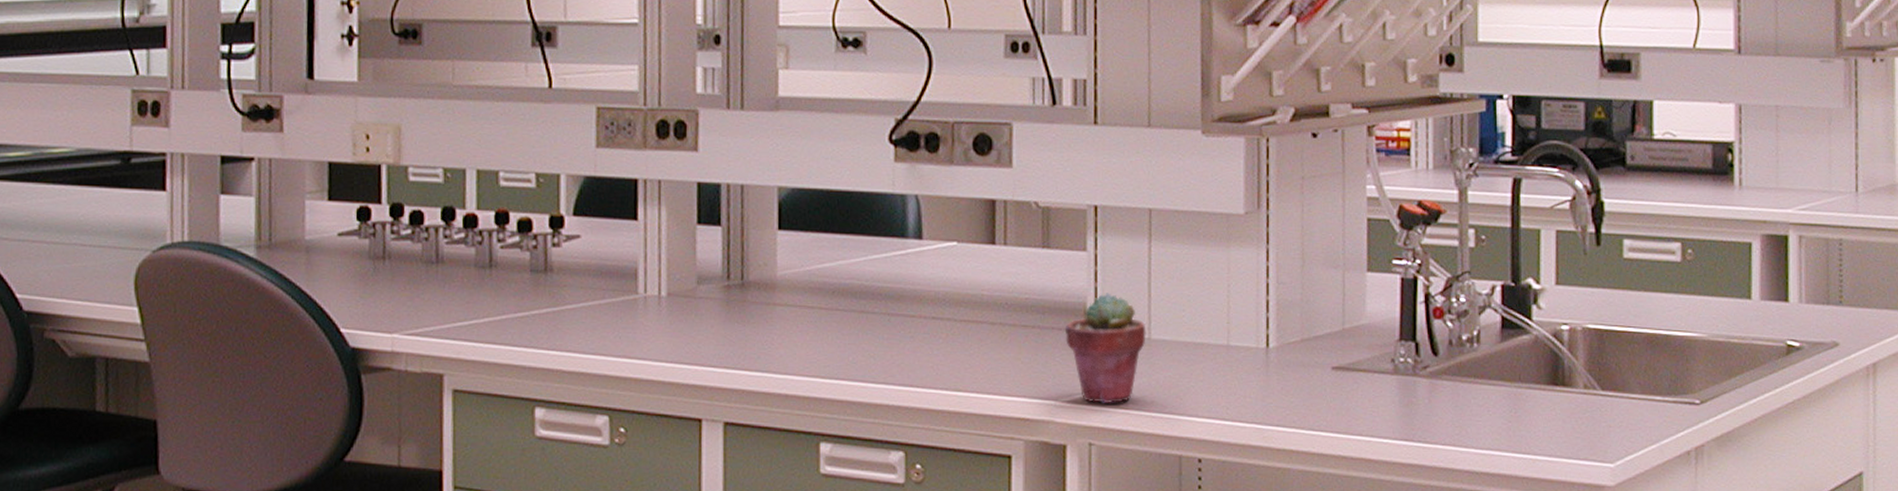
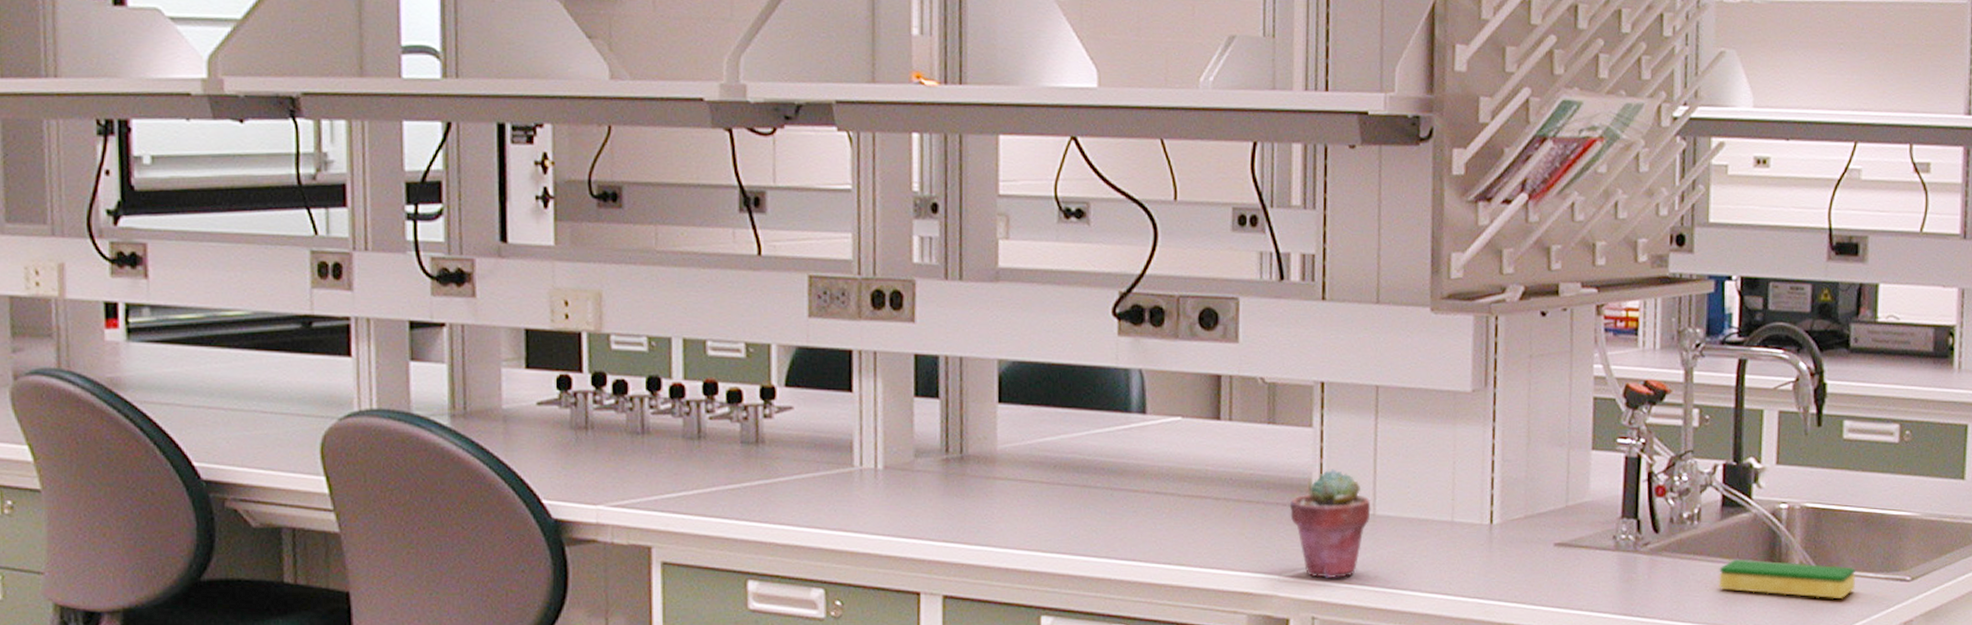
dish sponge: none [1501,382,1643,423] -> present [1719,559,1856,598]

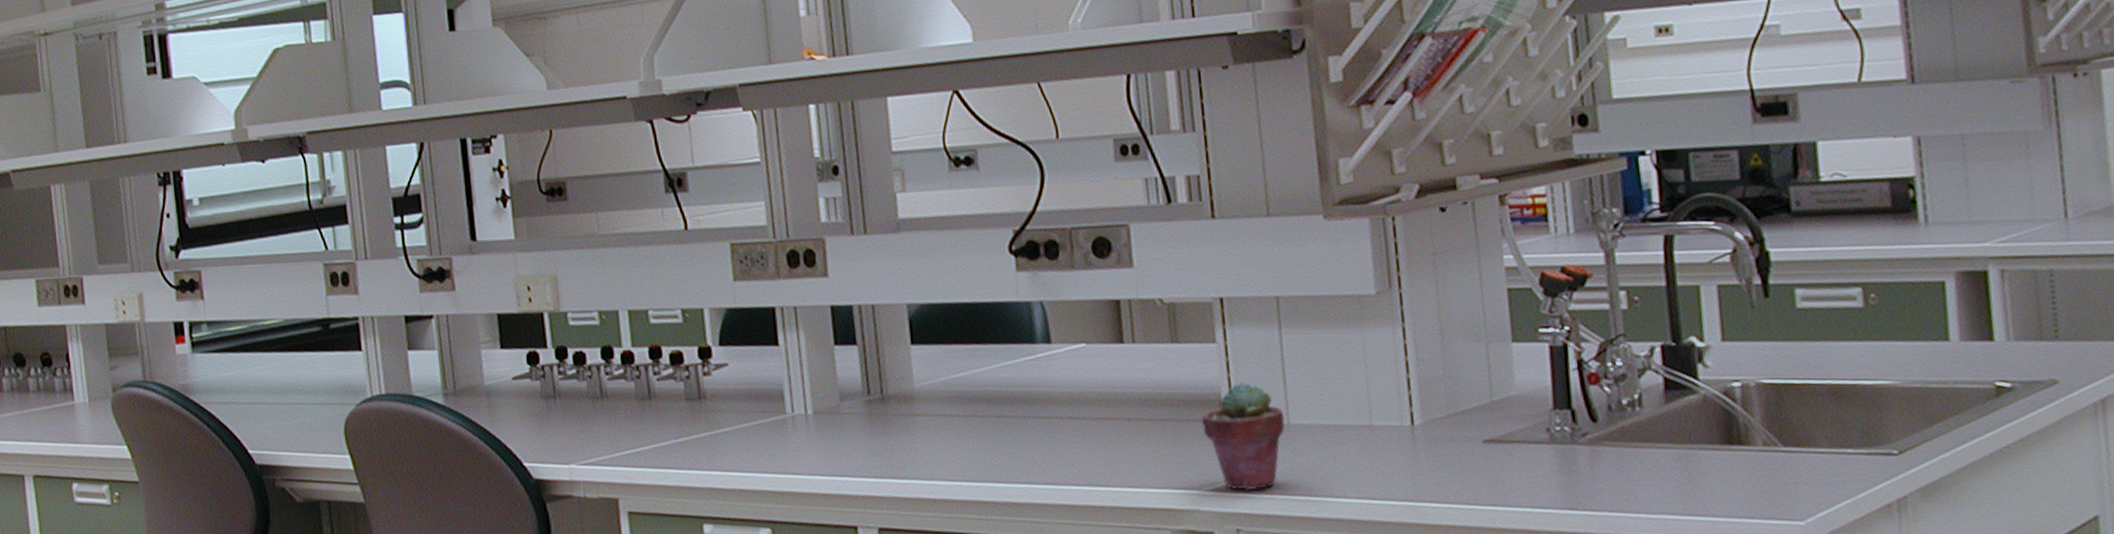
dish sponge: present [1719,559,1856,598] -> none [1670,442,1833,480]

